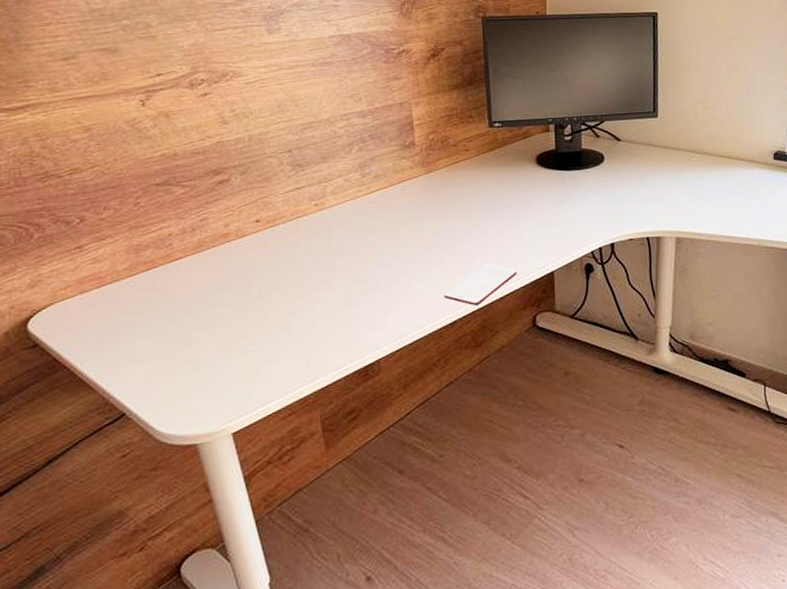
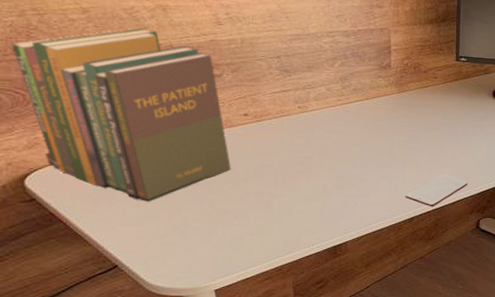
books: none [13,138,244,336] -> present [10,27,231,203]

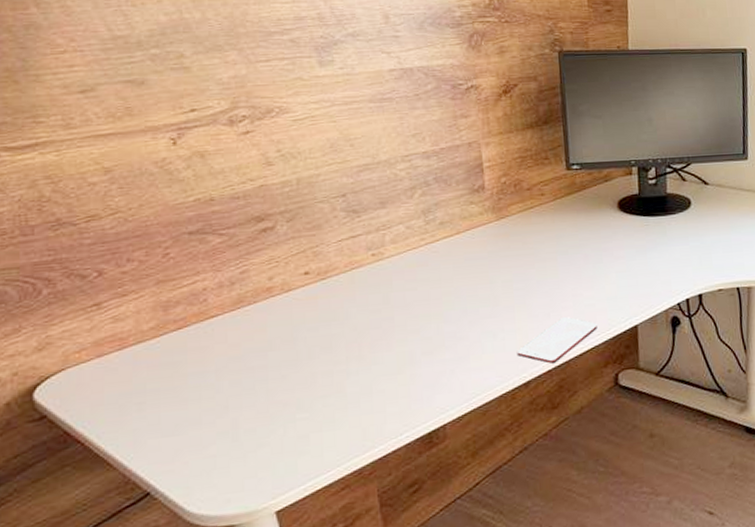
books: present [10,27,231,203] -> none [18,181,291,404]

